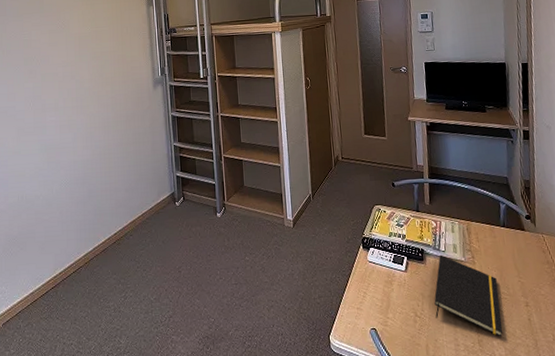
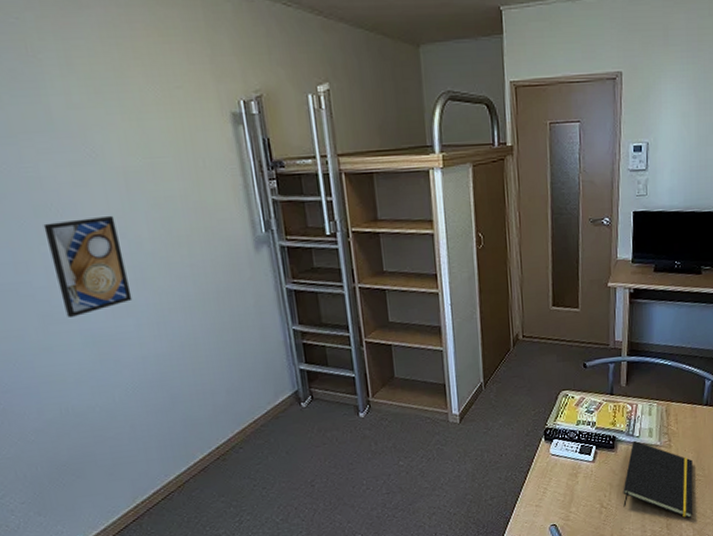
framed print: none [28,64,73,131] -> present [43,215,133,317]

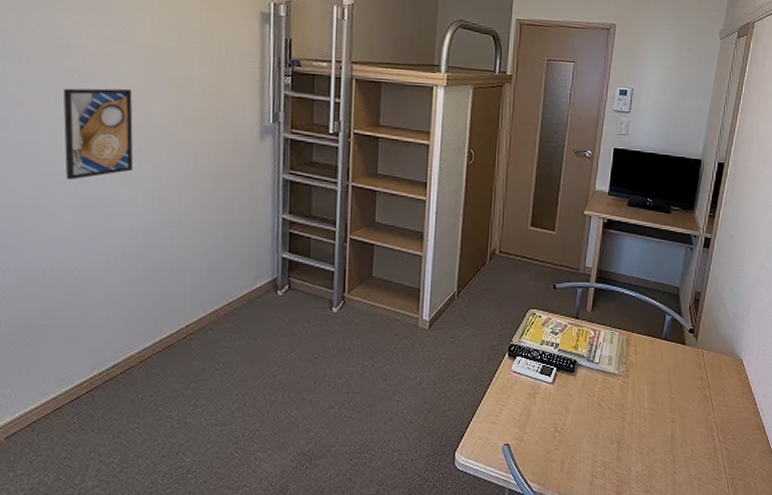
notepad: present [623,440,694,519] -> none [577,366,648,453]

